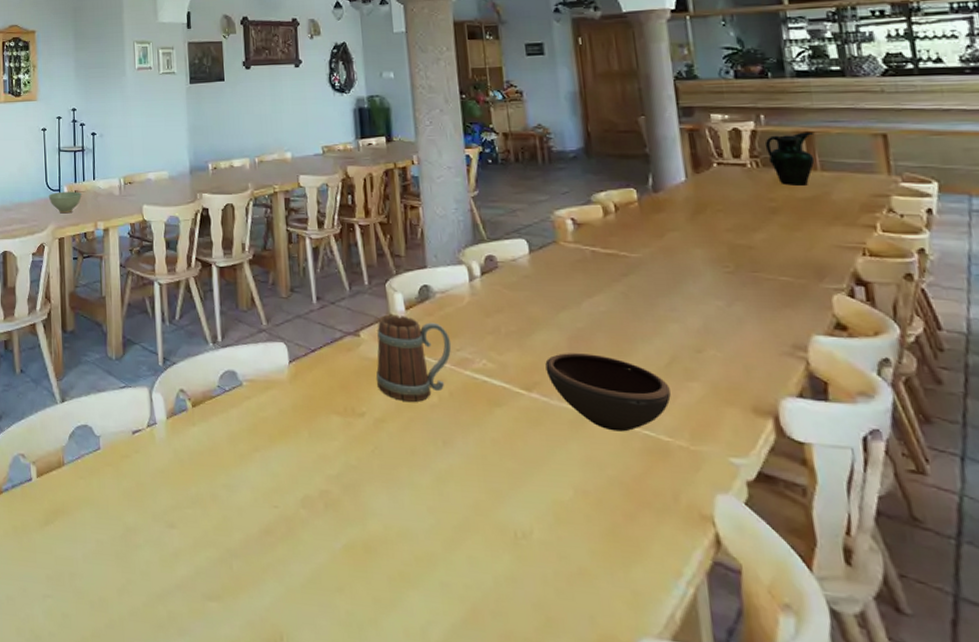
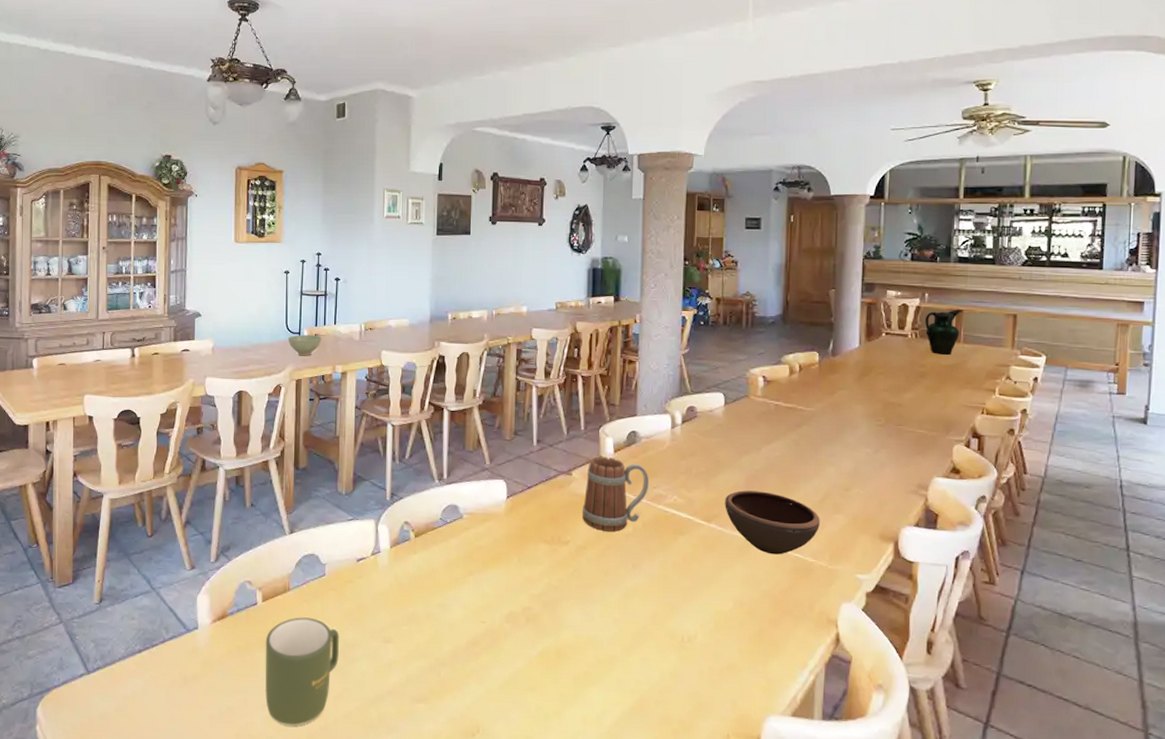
mug: none [42,495,120,622] -> present [265,617,339,727]

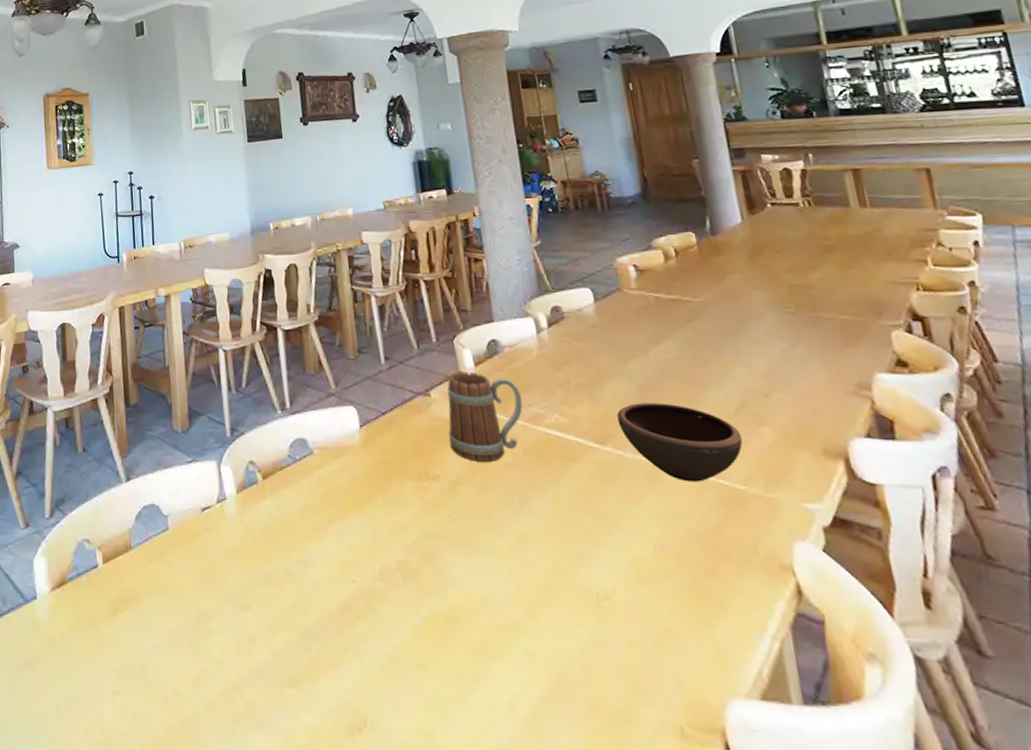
mug: present [265,617,339,727] -> none [110,581,193,720]
bowl: present [288,334,322,356] -> none [107,257,141,281]
pitcher: present [924,309,964,355] -> none [814,169,864,223]

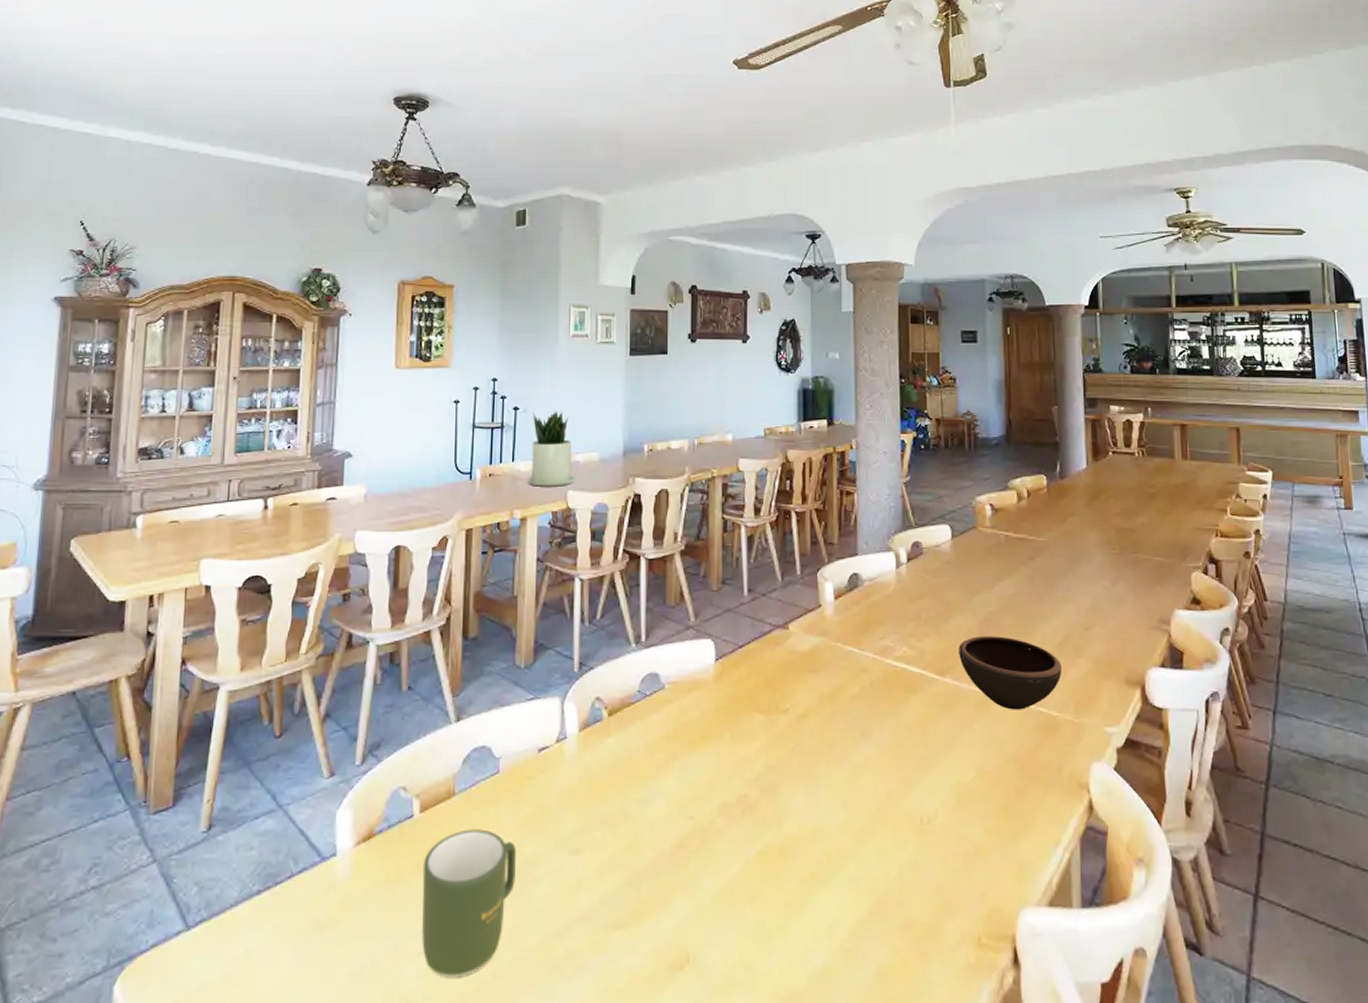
mug: none [110,581,193,720] -> present [422,829,516,978]
planter: none [166,197,211,266] -> present [527,411,576,487]
beer mug: present [447,371,523,462] -> none [801,604,876,694]

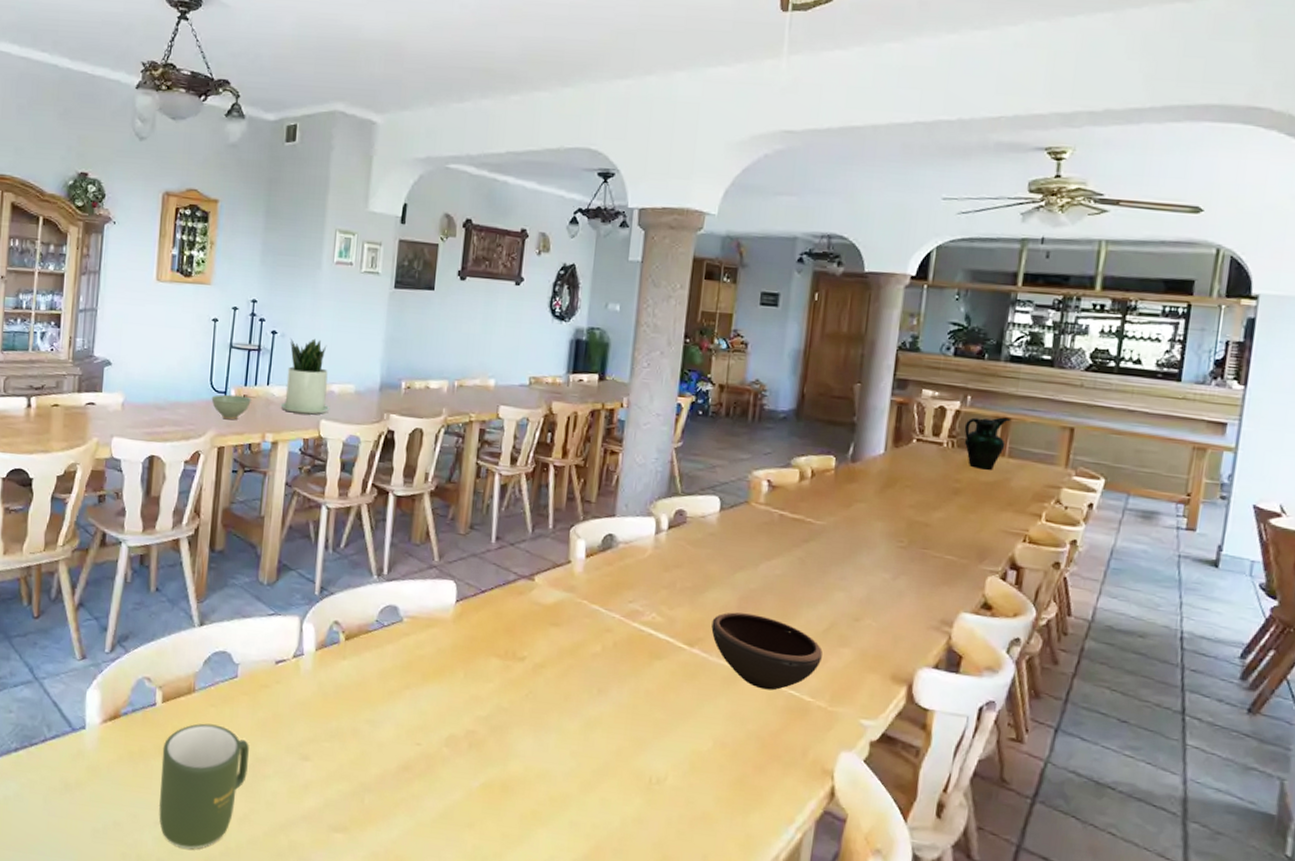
bowl: none [456,475,497,501] -> present [211,394,251,420]
pitcher: none [1150,424,1188,473] -> present [964,417,1012,470]

